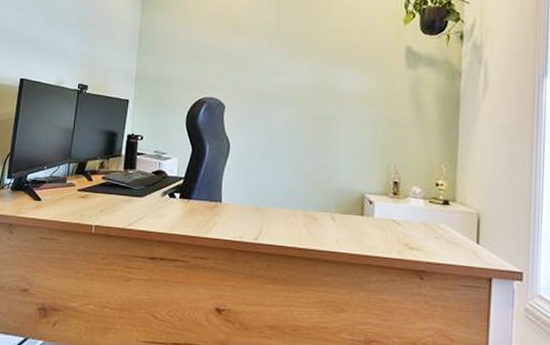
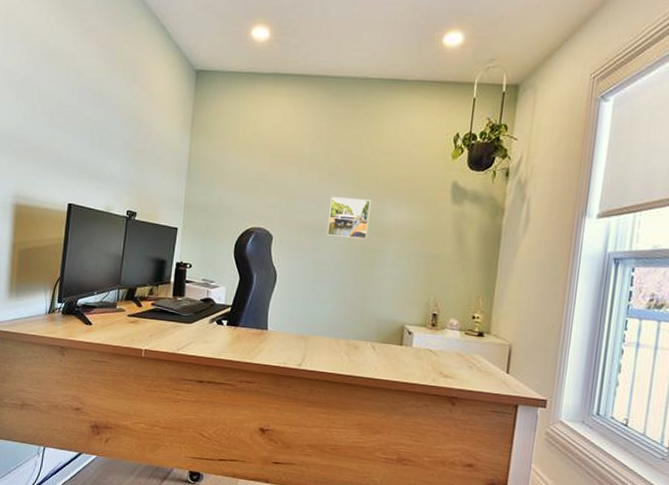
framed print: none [279,65,324,107] -> present [326,197,371,240]

